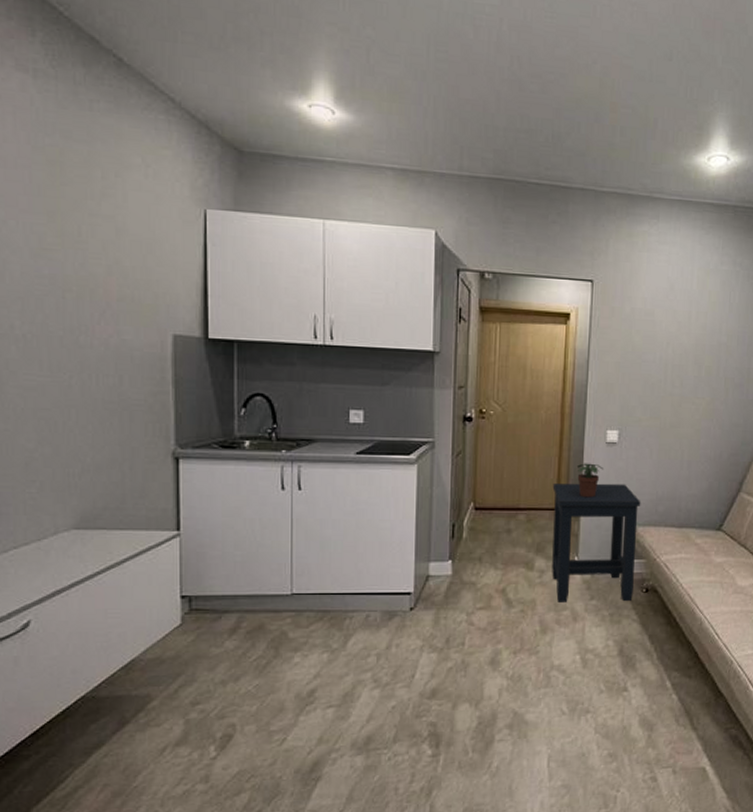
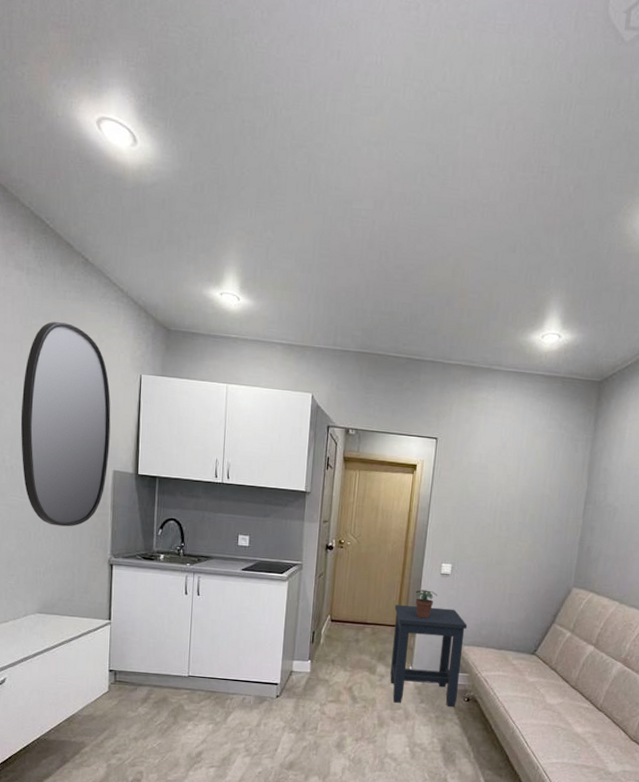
home mirror: none [34,141,166,412] -> present [20,322,111,527]

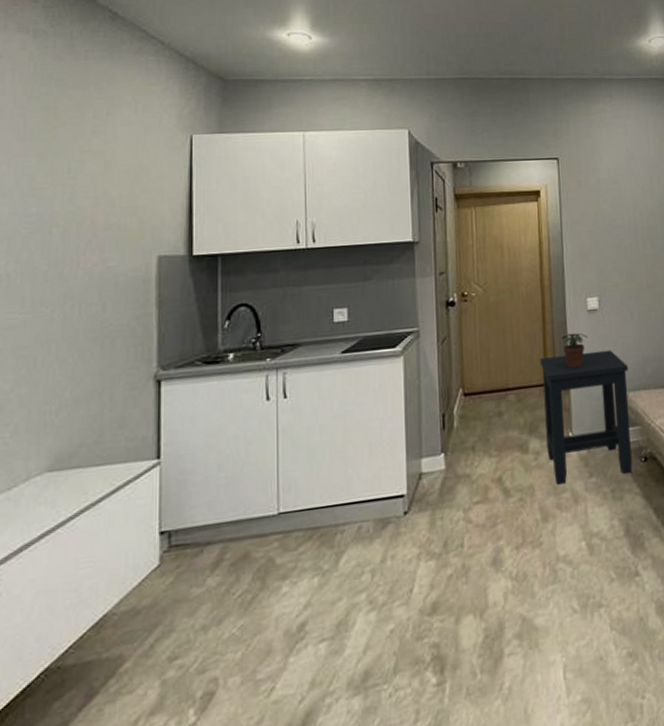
home mirror: present [20,322,111,527] -> none [22,87,152,343]

